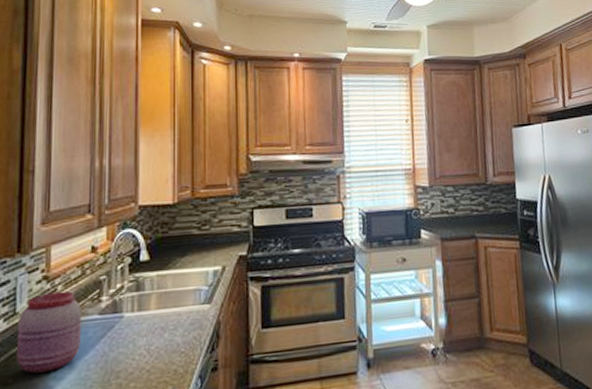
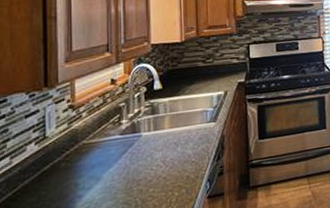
jar: present [16,291,81,373] -> none [47,116,105,186]

